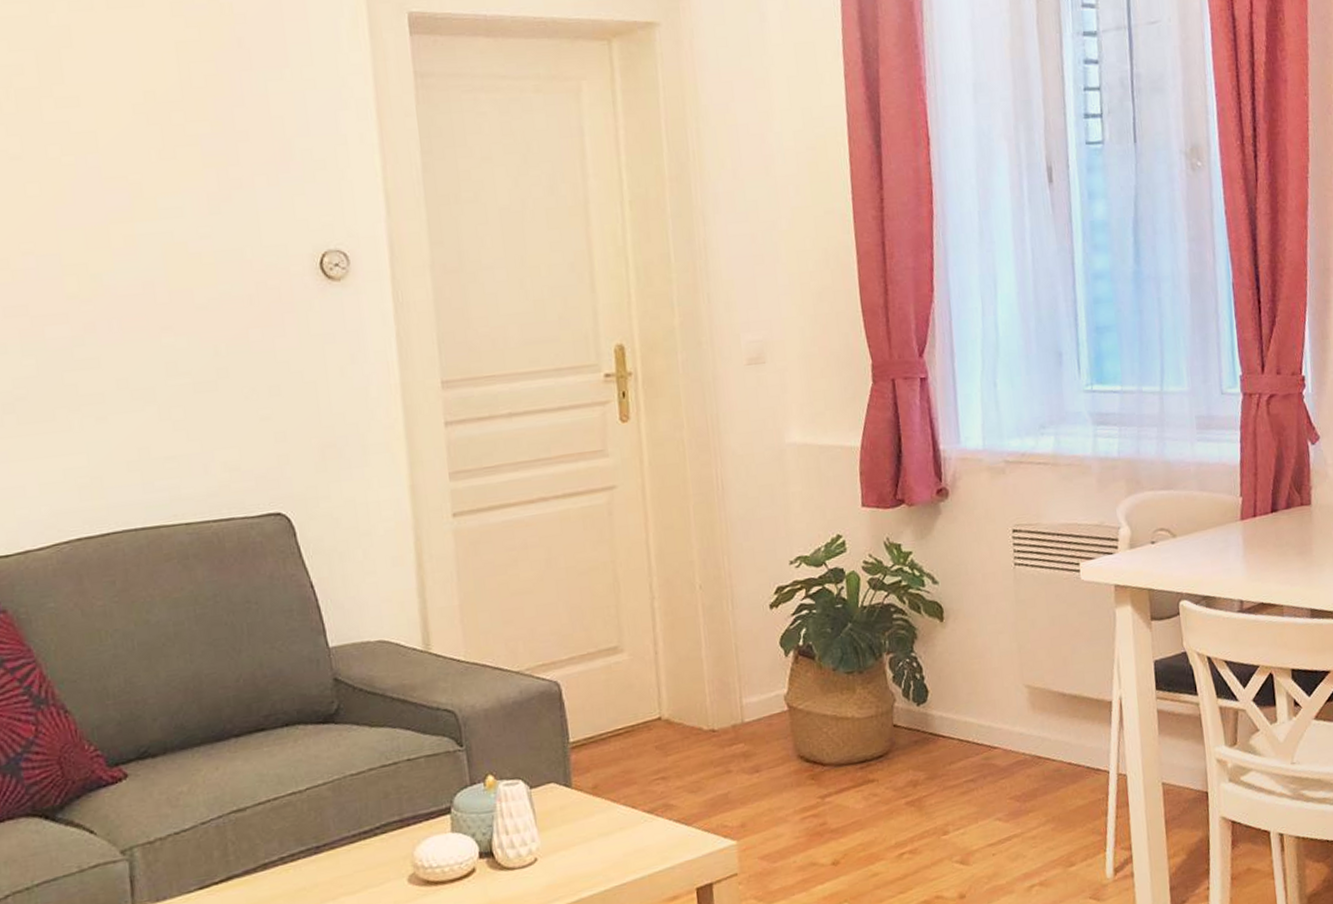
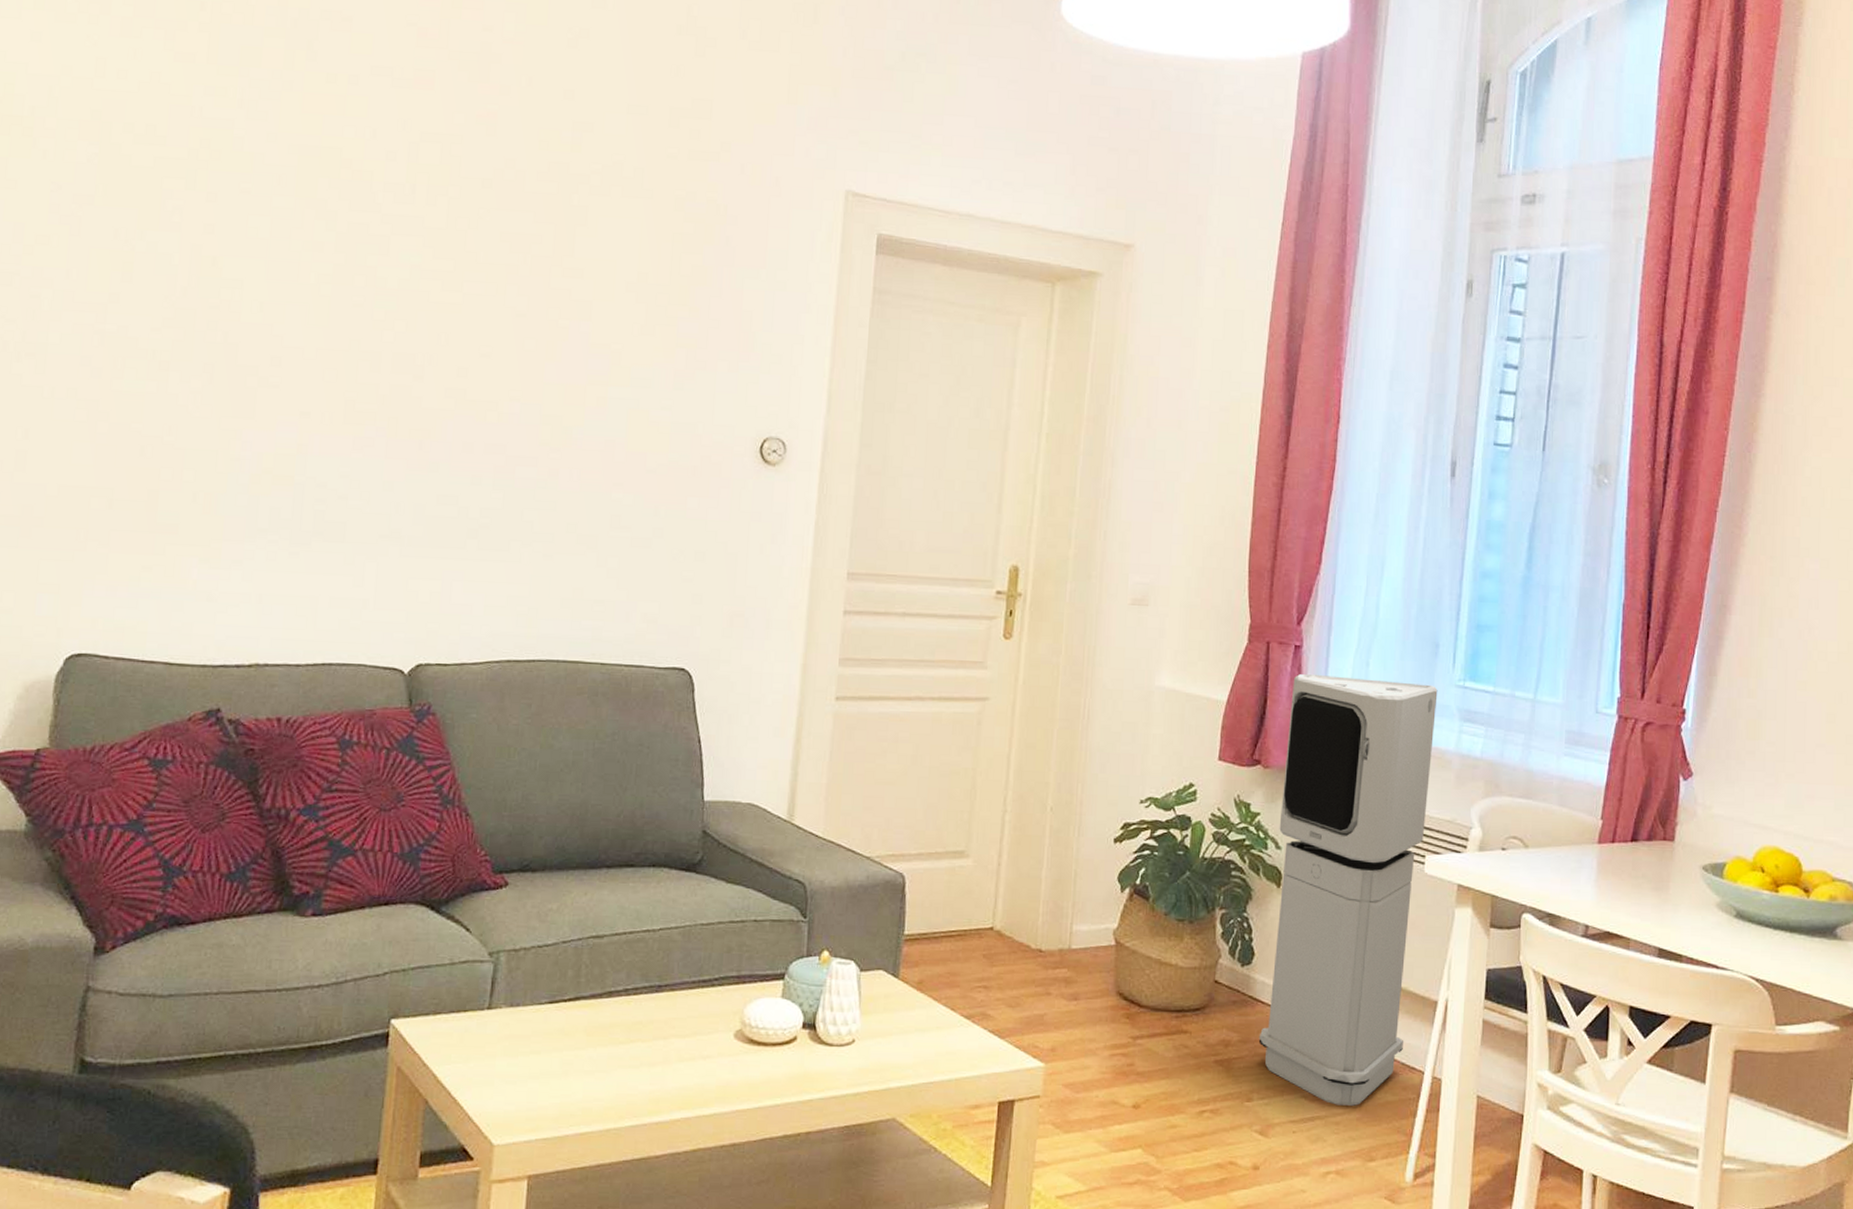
air purifier: none [924,394,1086,821] -> present [1258,674,1438,1106]

